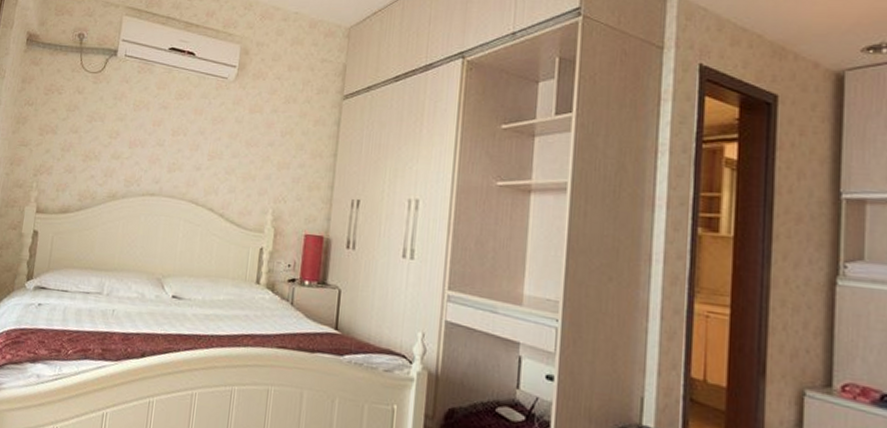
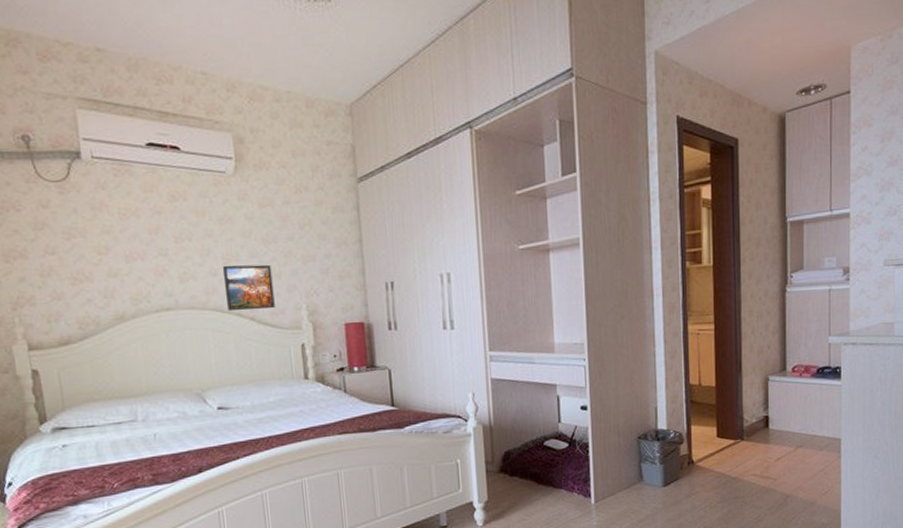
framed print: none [202,161,249,208] -> present [222,264,275,312]

